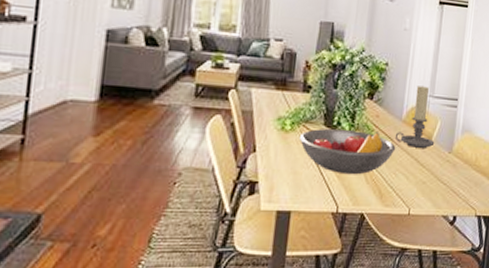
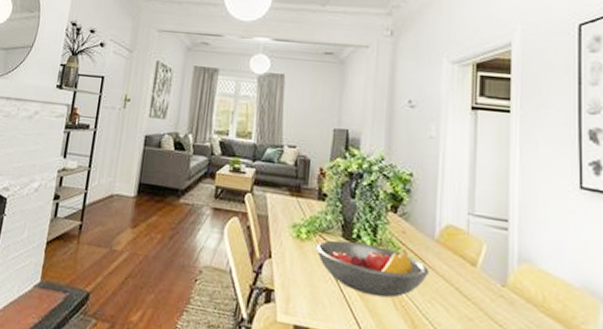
candle holder: present [394,86,435,149] -> none [427,201,481,278]

